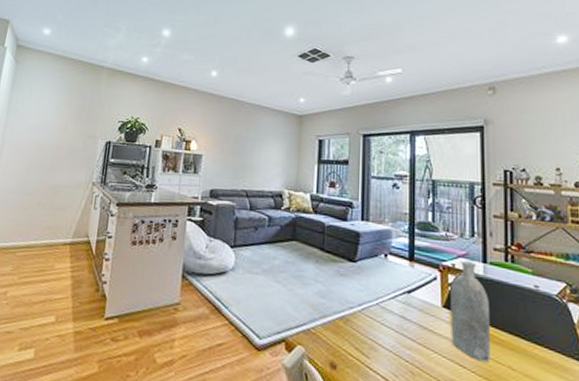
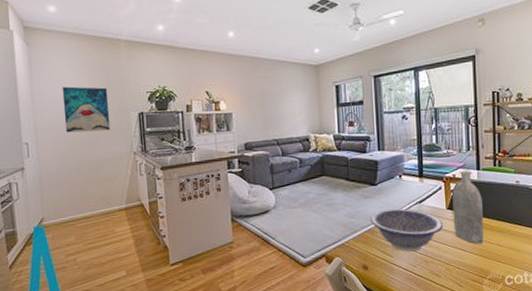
wall art: none [30,106,81,156] -> present [62,86,111,133]
decorative bowl: none [345,294,436,357] -> present [370,208,443,252]

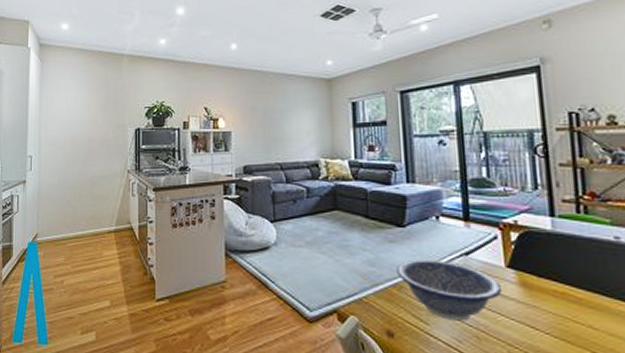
wall art: present [62,86,111,133] -> none [66,101,108,147]
bottle: present [452,170,484,244] -> none [514,215,567,323]

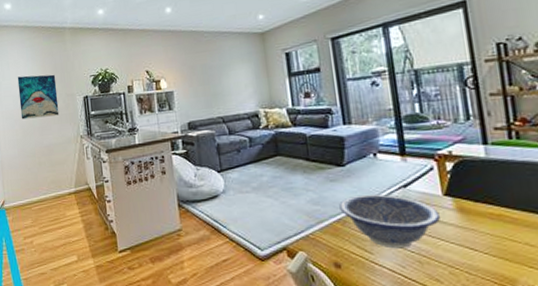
wall art: none [66,101,108,147] -> present [17,74,60,120]

